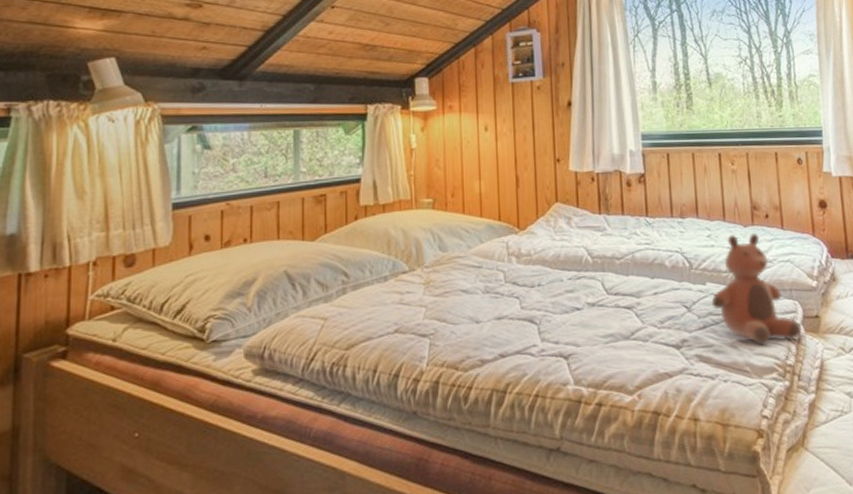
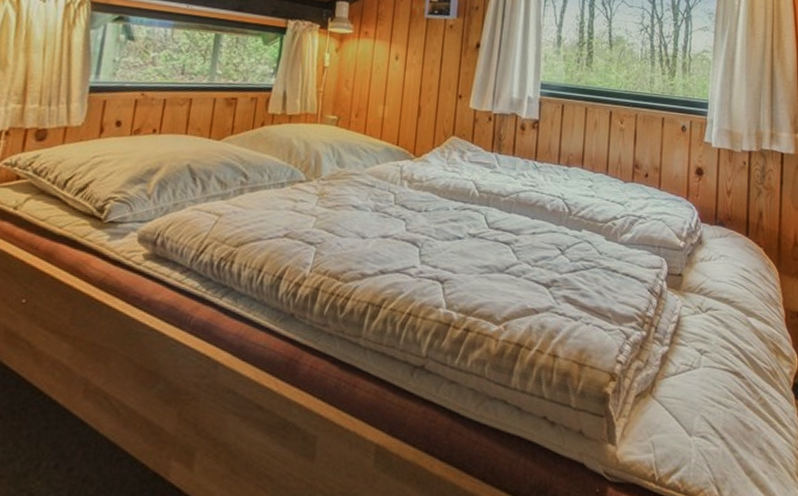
teddy bear: present [711,234,802,344] -> none [584,188,665,294]

